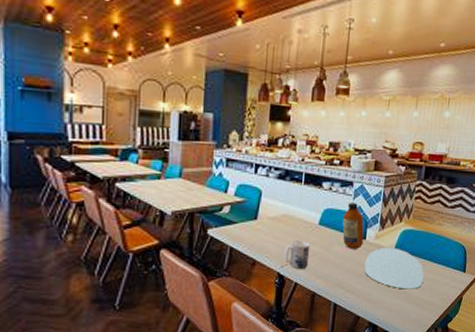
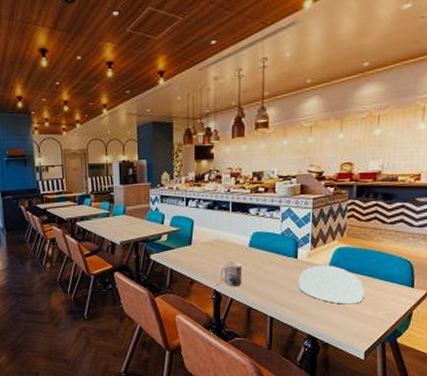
bottle: present [342,203,364,249] -> none [272,225,295,268]

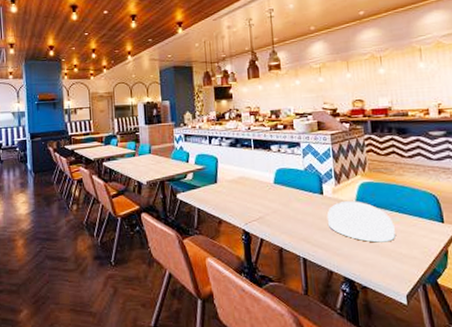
mug: present [219,261,243,286] -> none [246,199,271,225]

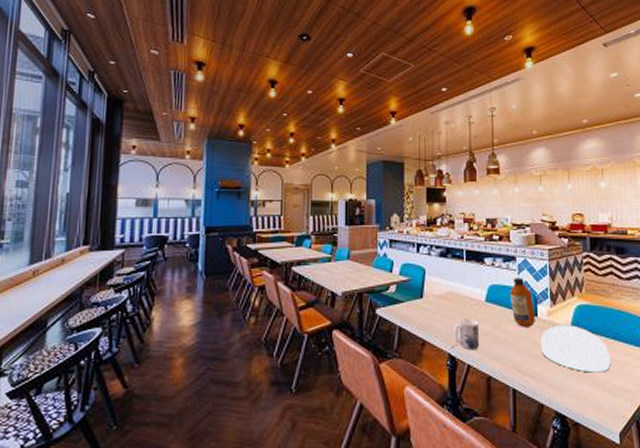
mug: none [246,199,271,225] -> present [454,319,480,349]
bottle: none [296,161,321,205] -> present [510,278,535,327]

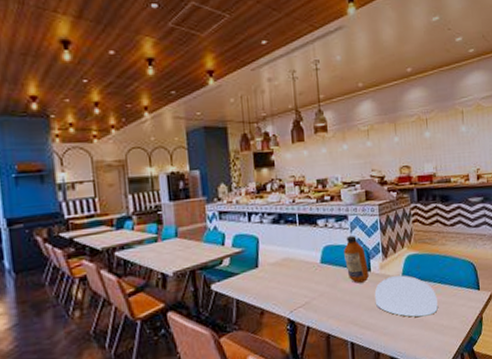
mug: present [454,319,480,349] -> none [291,281,318,312]

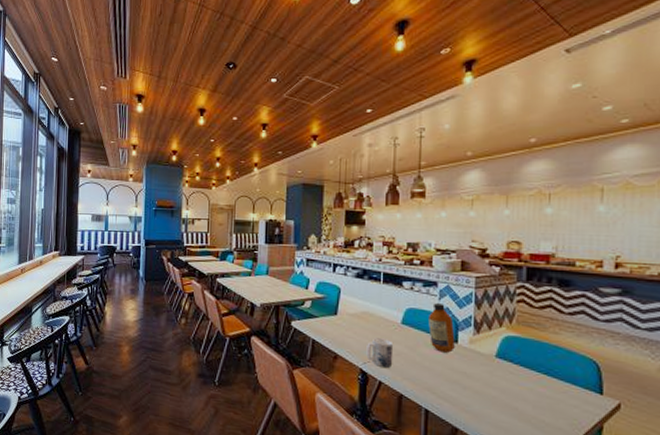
mug: none [291,281,318,312] -> present [366,338,394,368]
plate: present [374,275,438,317] -> none [458,354,540,407]

